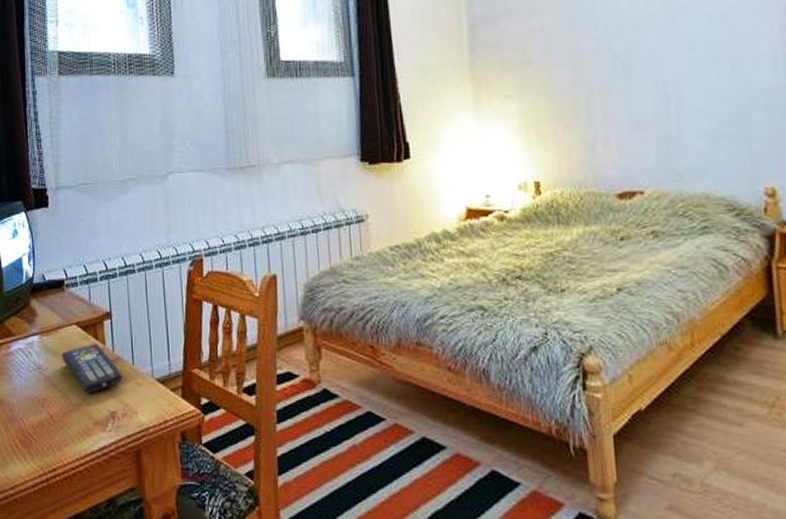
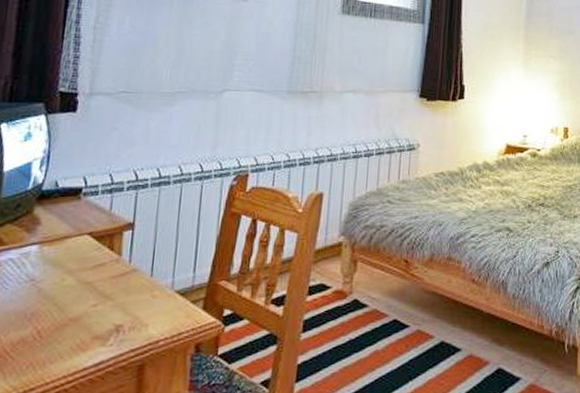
remote control: present [61,343,123,393] -> none [64,254,138,306]

